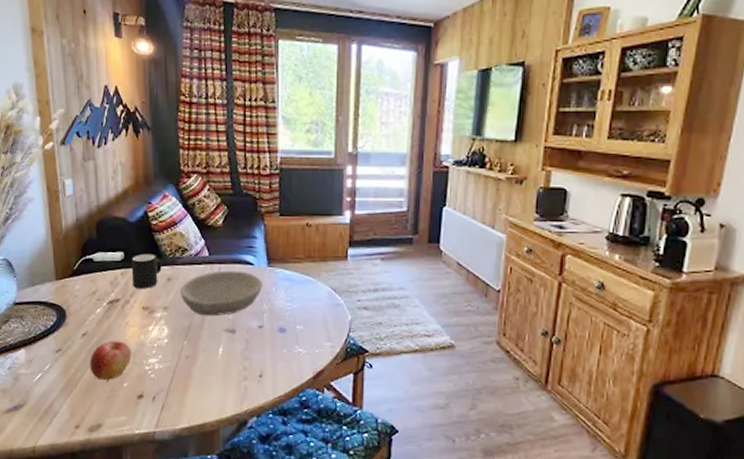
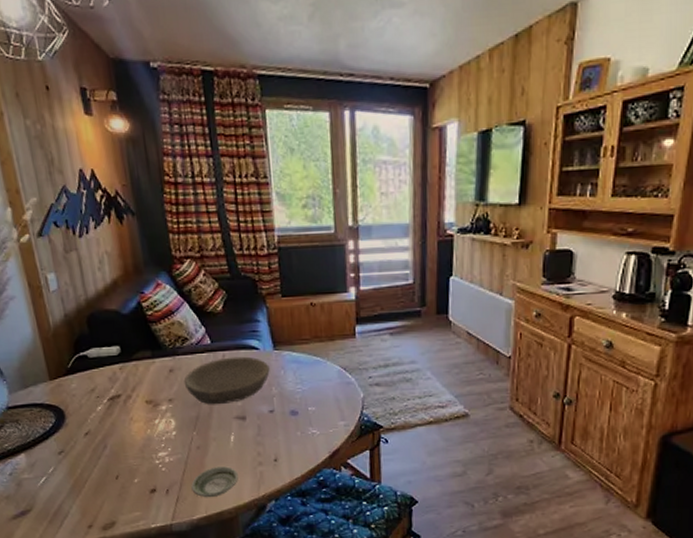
apple: present [89,340,132,380] -> none [95,437,140,477]
mug: present [131,253,162,289] -> none [128,345,163,382]
saucer: none [177,377,223,409] -> present [191,466,238,498]

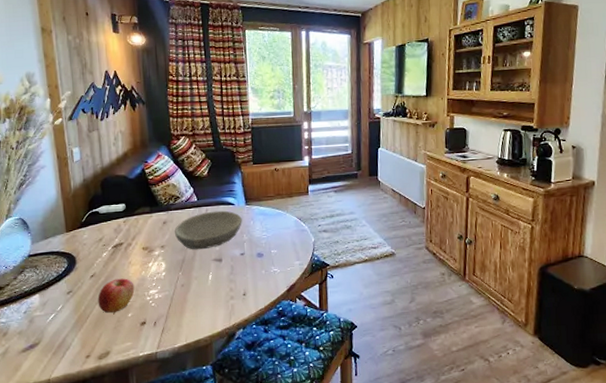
apple: none [95,437,140,477] -> present [97,278,135,313]
saucer: present [191,466,238,498] -> none [175,301,214,329]

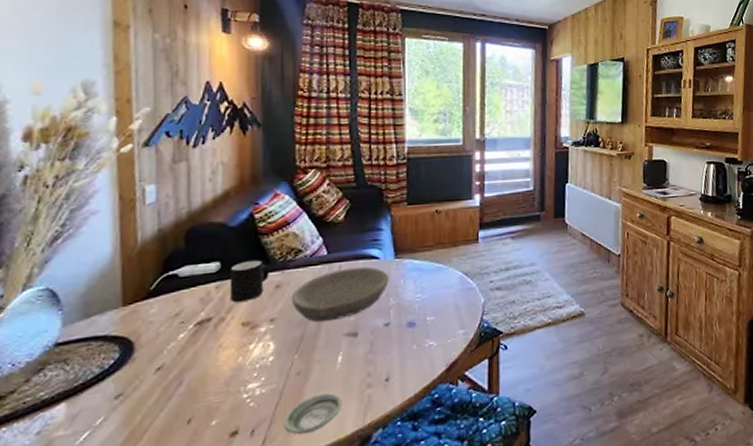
apple: present [97,278,135,313] -> none [164,368,225,423]
mug: none [132,203,158,233] -> present [229,259,269,302]
saucer: none [175,301,214,329] -> present [284,392,342,435]

